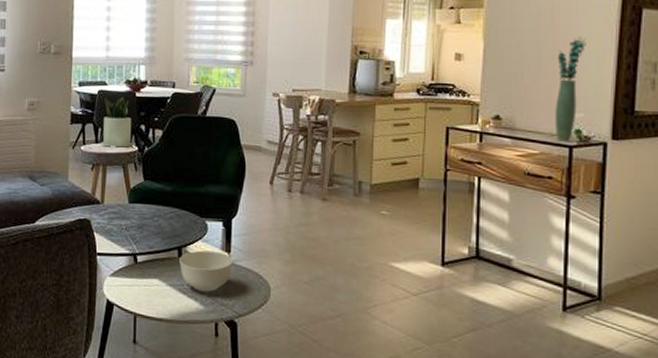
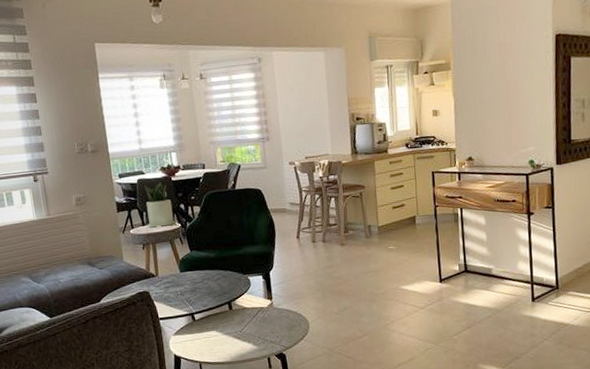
bowl: present [179,250,233,292] -> none [230,300,276,335]
vase: present [555,36,586,142] -> none [511,85,532,172]

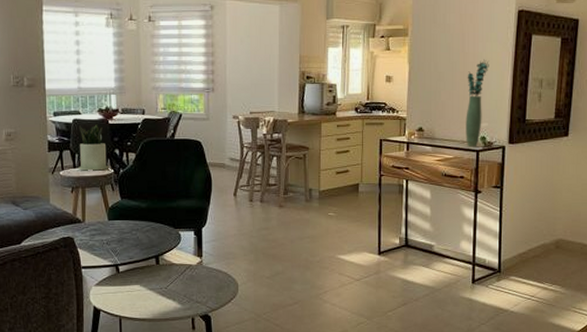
vase: none [511,85,532,172] -> present [466,59,489,147]

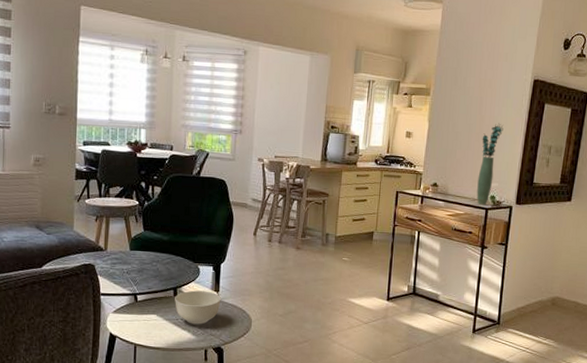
planter: present [78,124,110,171] -> none [104,156,135,202]
bowl: none [157,257,205,292] -> present [175,290,221,325]

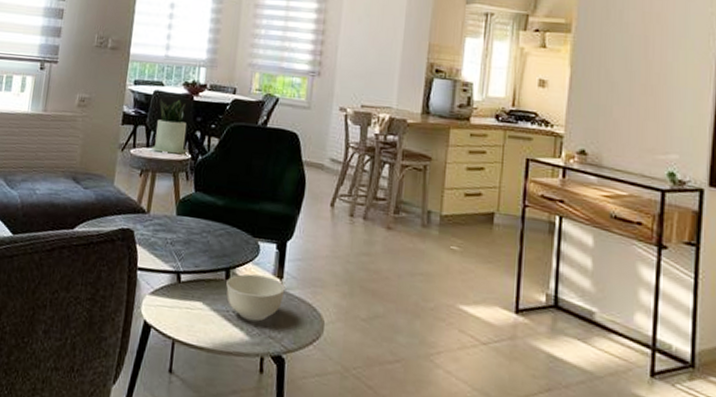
planter: none [104,156,135,202] -> present [152,98,188,155]
vase: present [476,123,504,205] -> none [646,71,682,186]

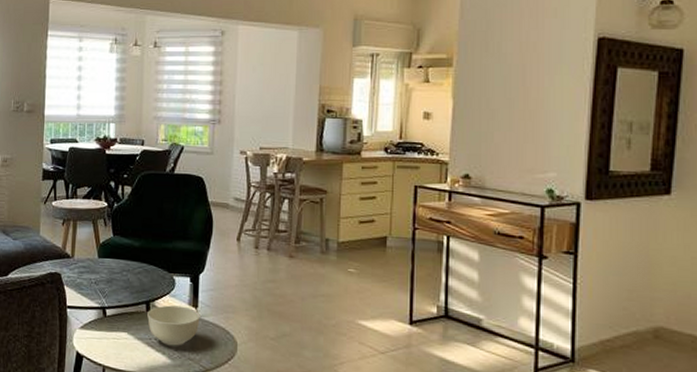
planter: present [152,98,188,155] -> none [71,153,104,204]

